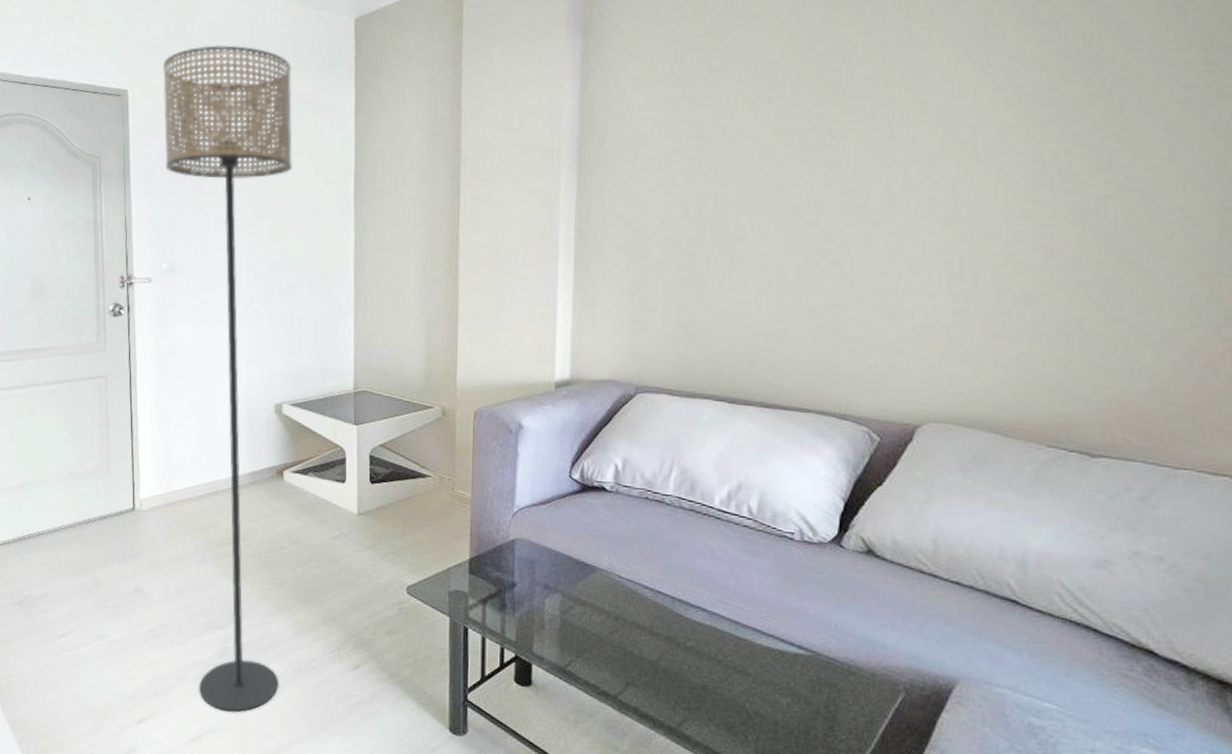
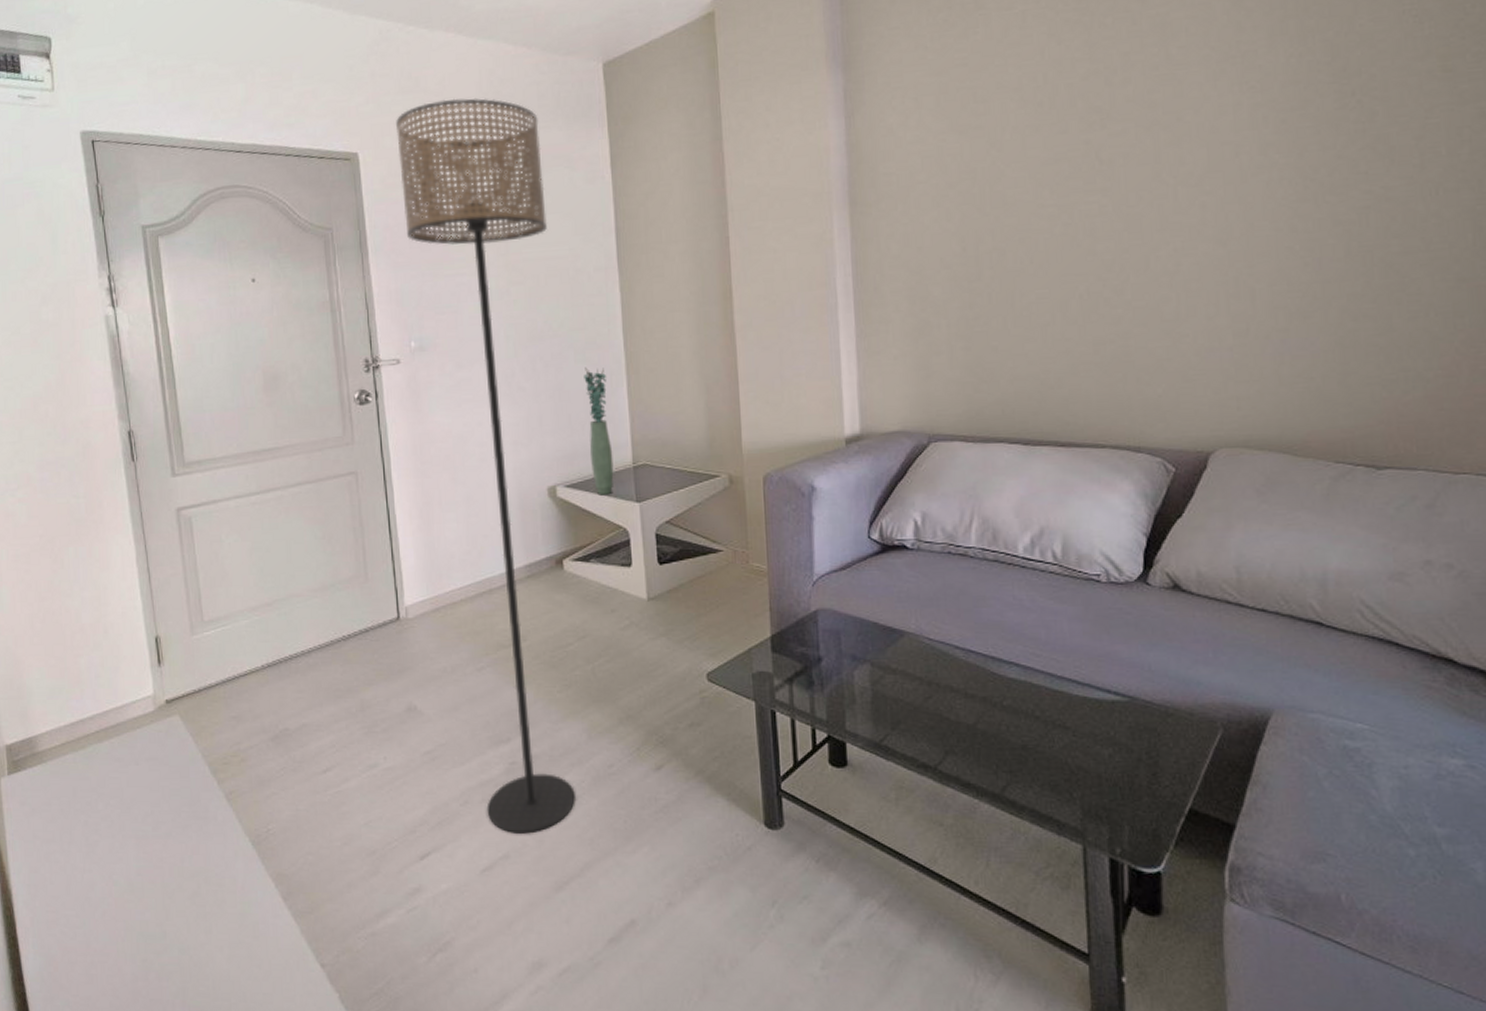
vase: none [315,298,336,416] -> present [584,367,614,495]

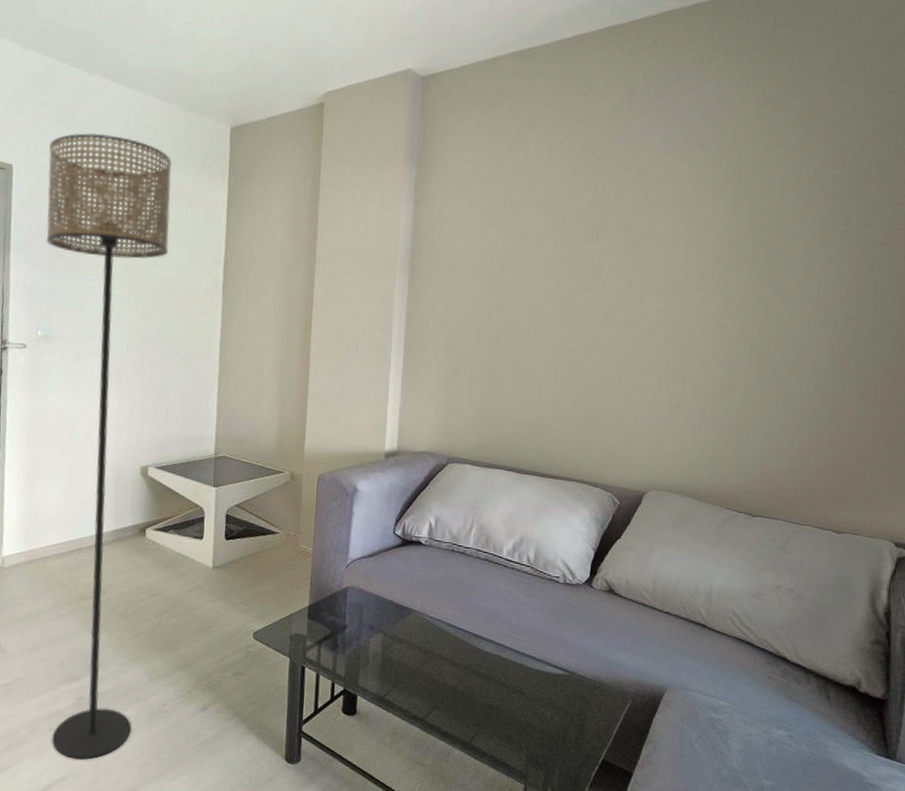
vase: present [584,367,614,495] -> none [179,371,201,479]

